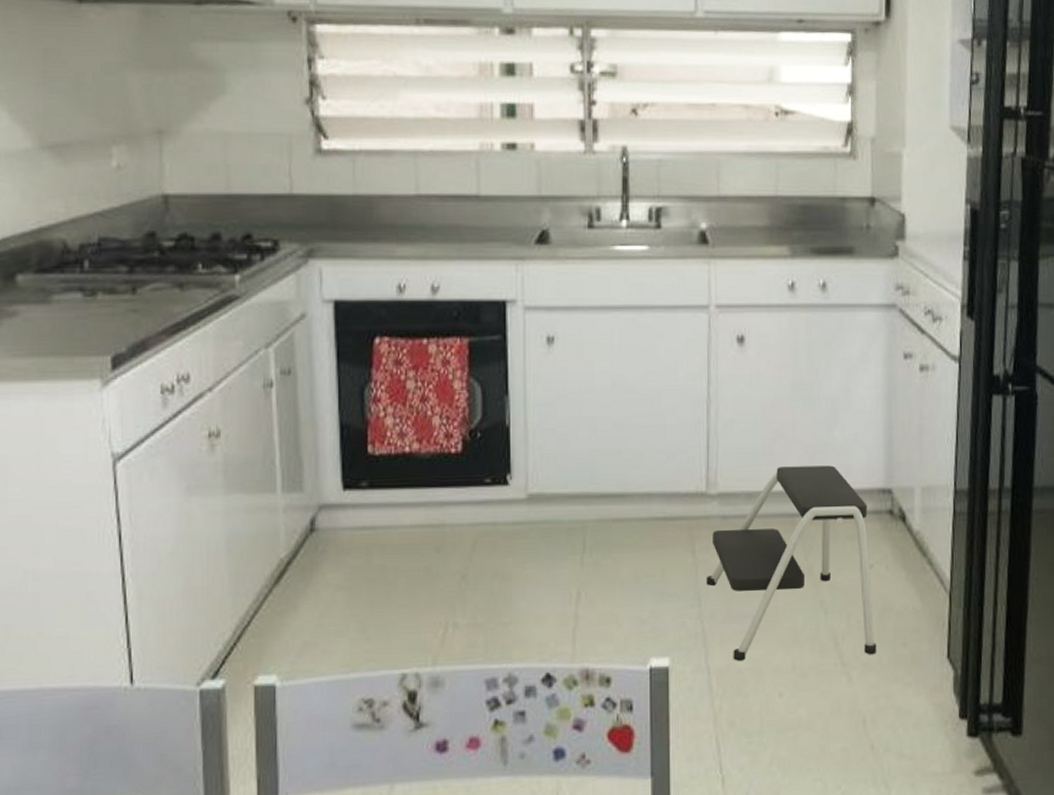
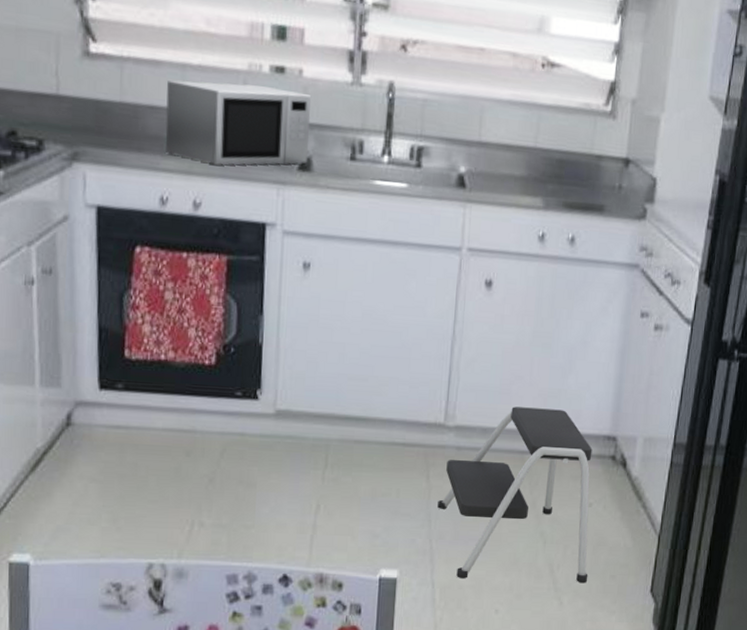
microwave: none [400,163,546,247] -> present [165,80,312,165]

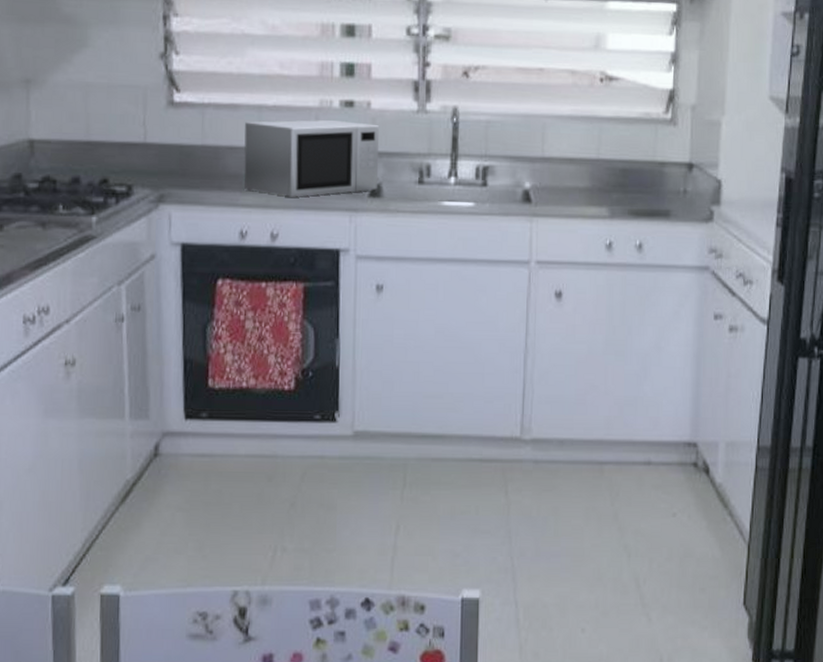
step stool: present [437,406,593,584] -> none [517,415,677,598]

